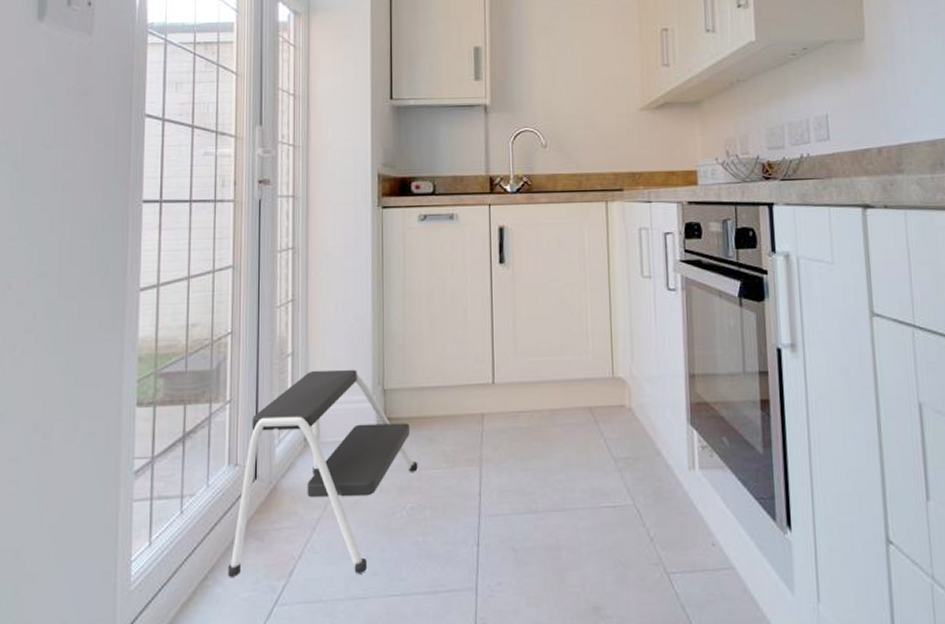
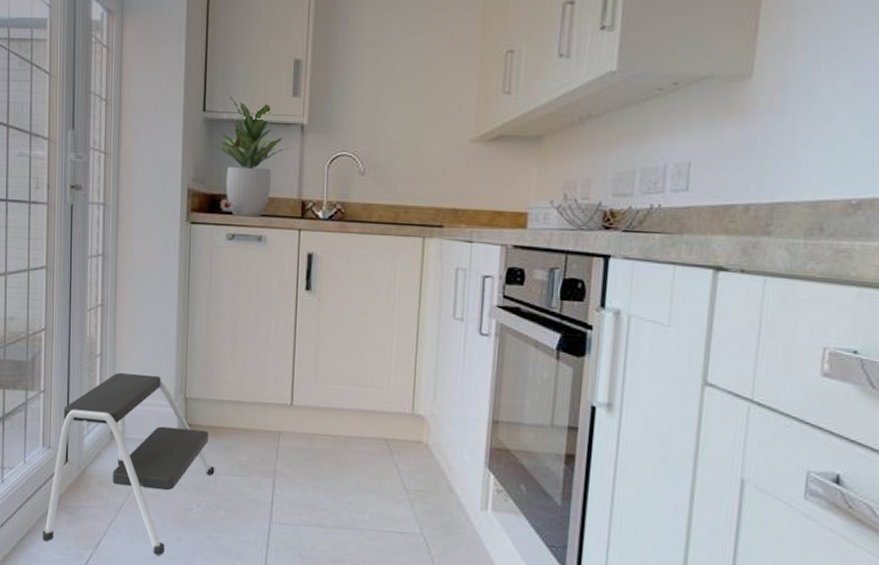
potted plant: none [400,82,475,197] -> present [212,95,290,217]

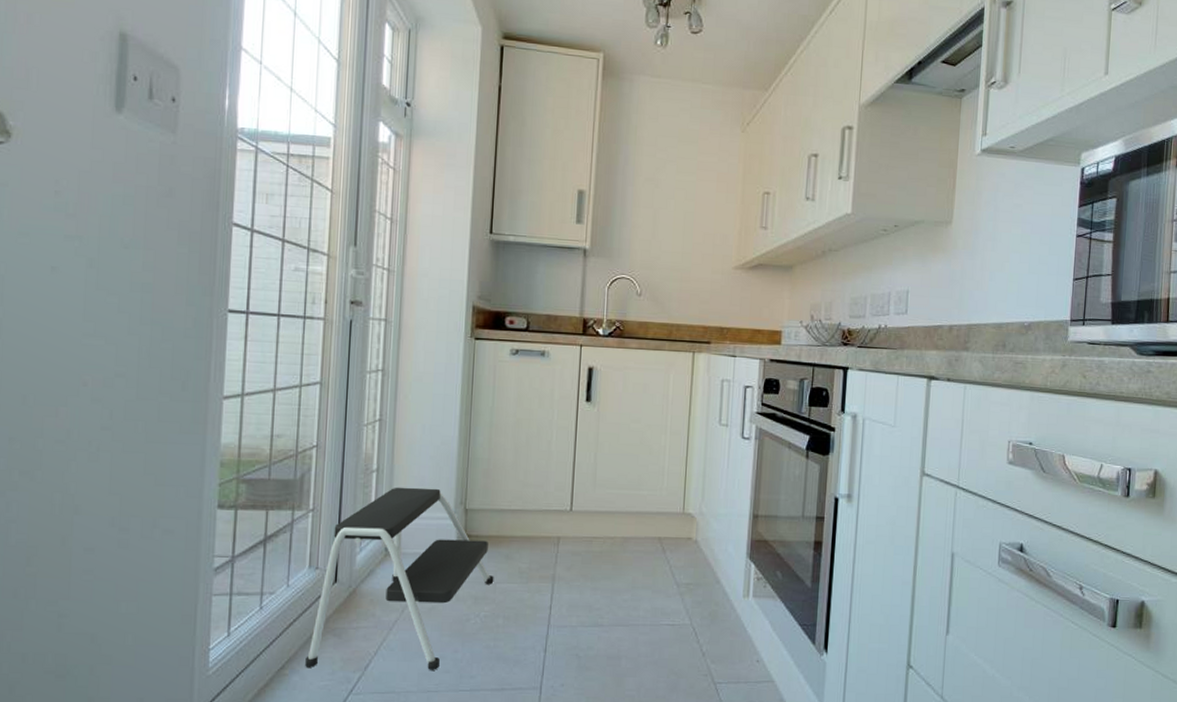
potted plant: present [212,95,290,217] -> none [498,219,573,334]

